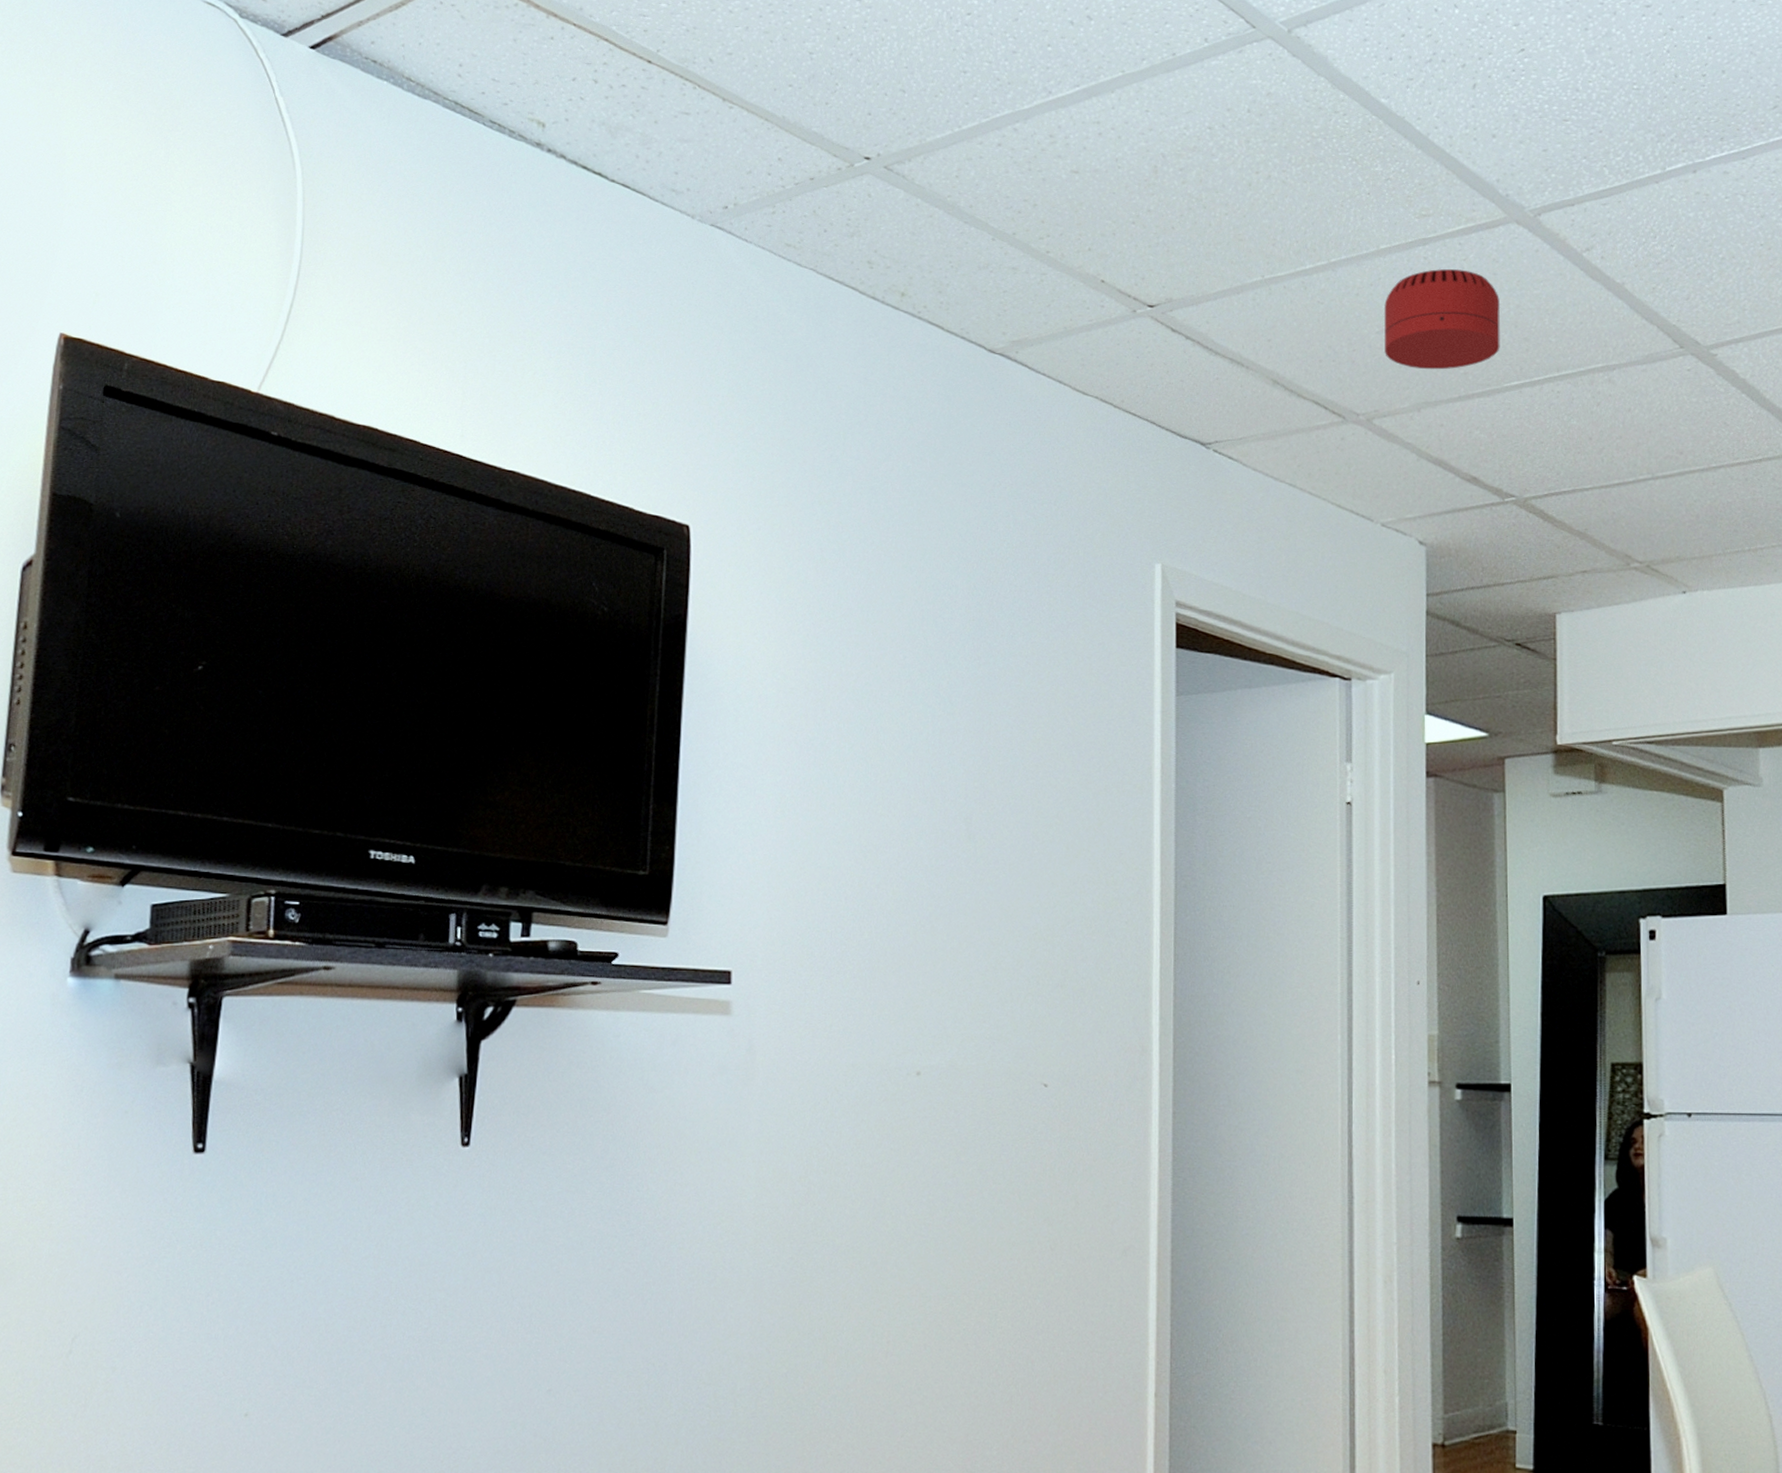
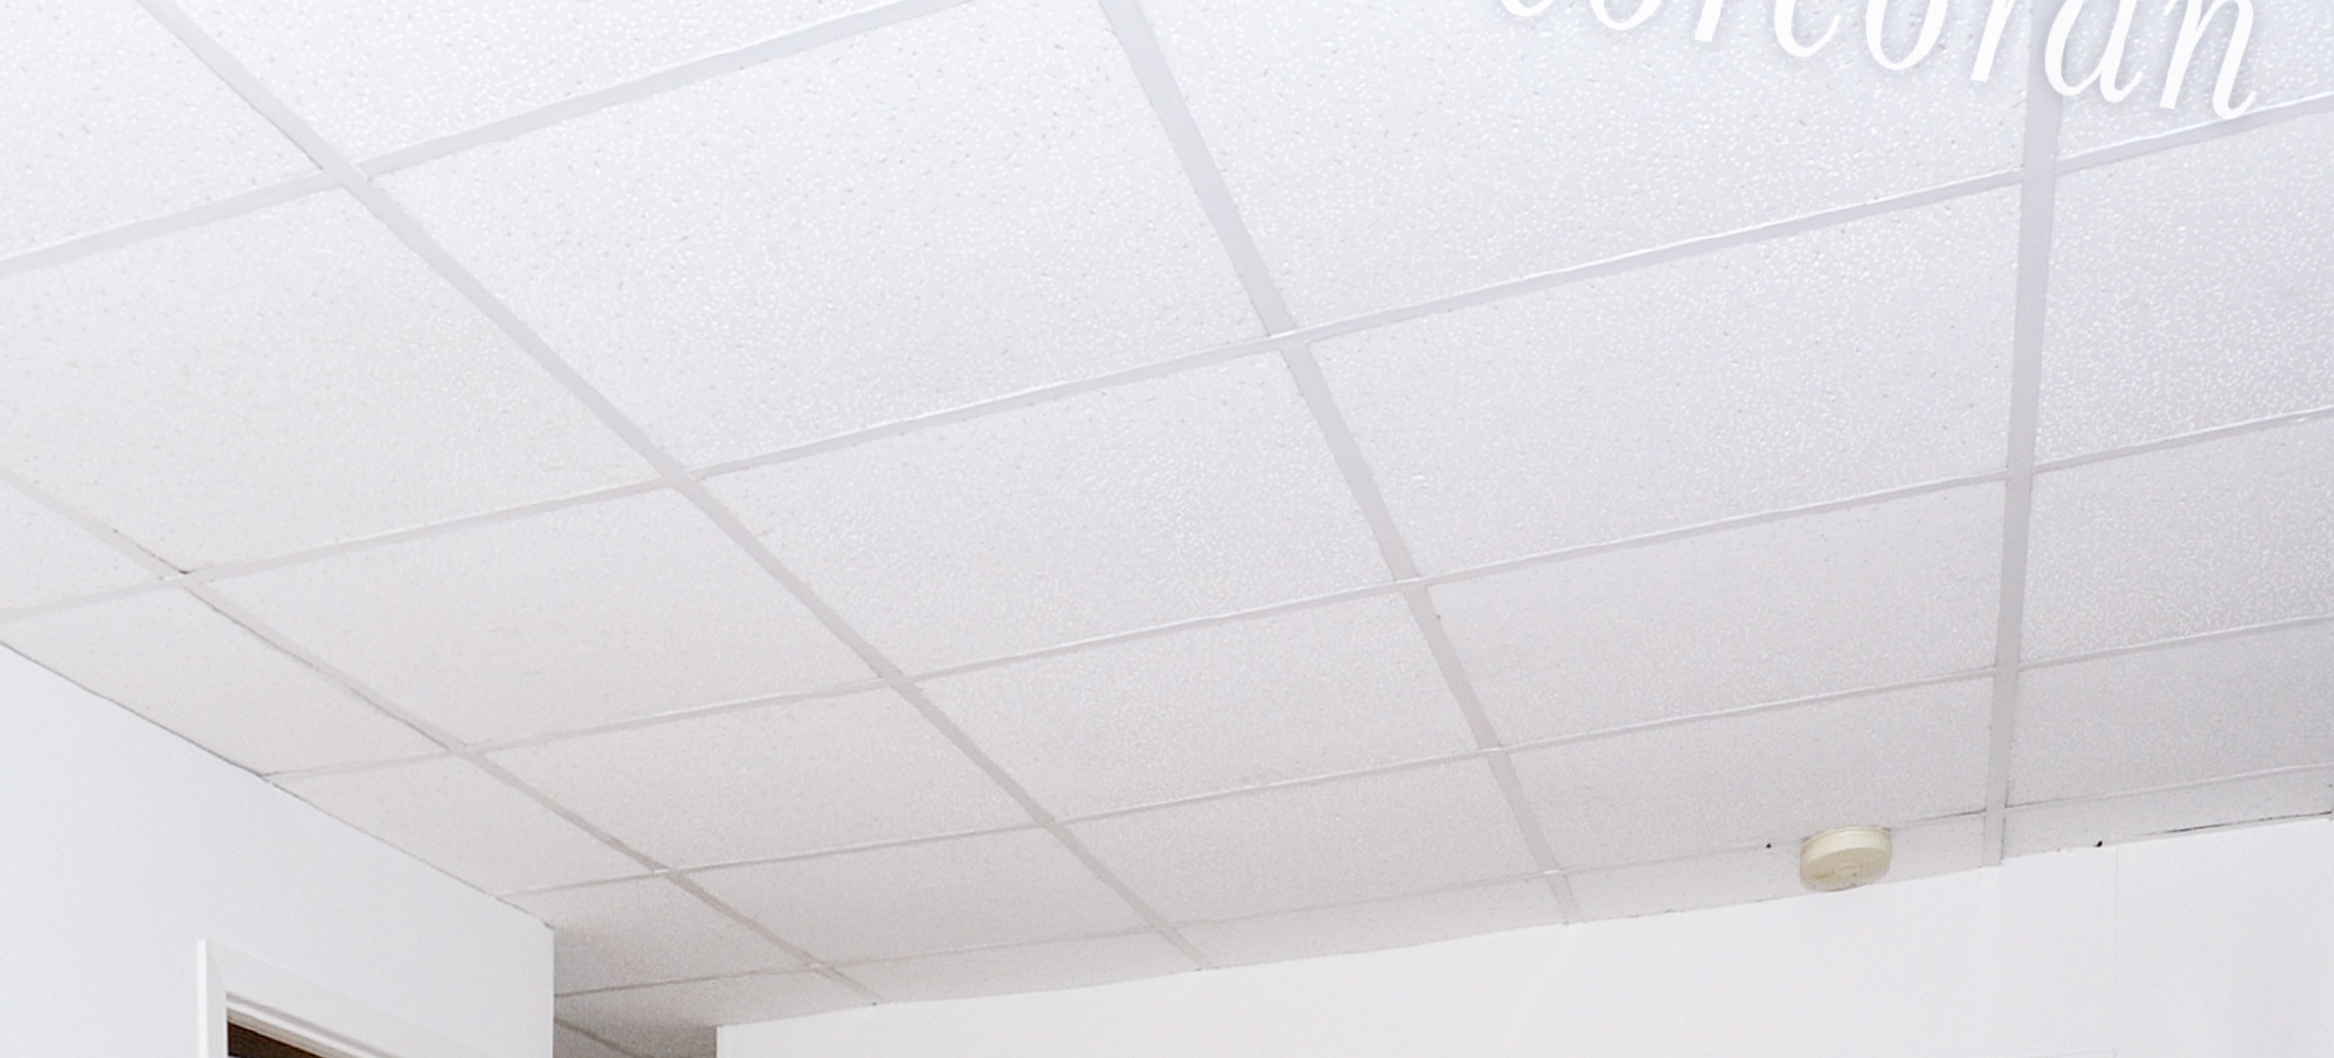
smoke detector: present [1384,269,1500,370] -> none [500,546,651,689]

